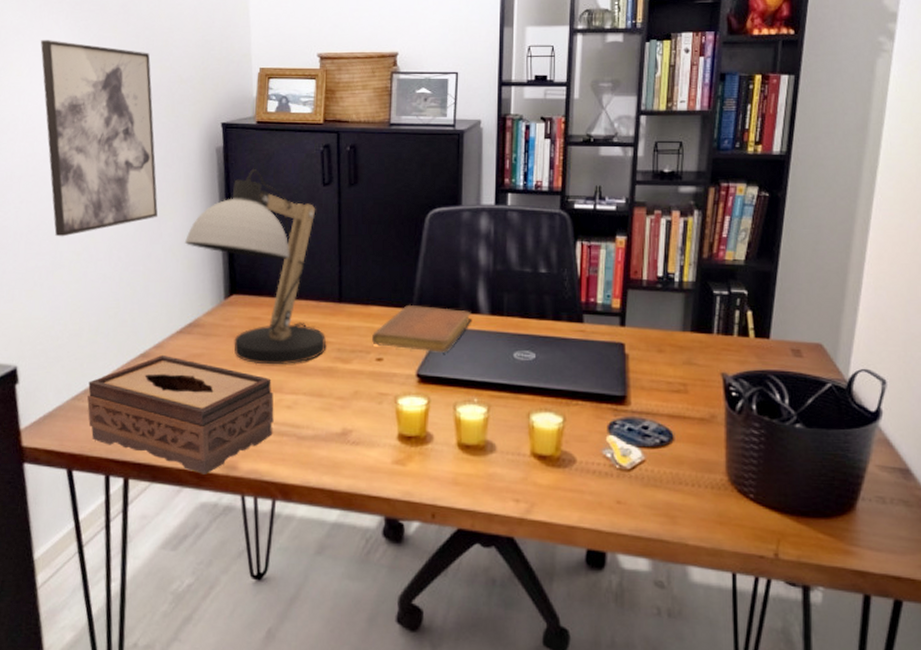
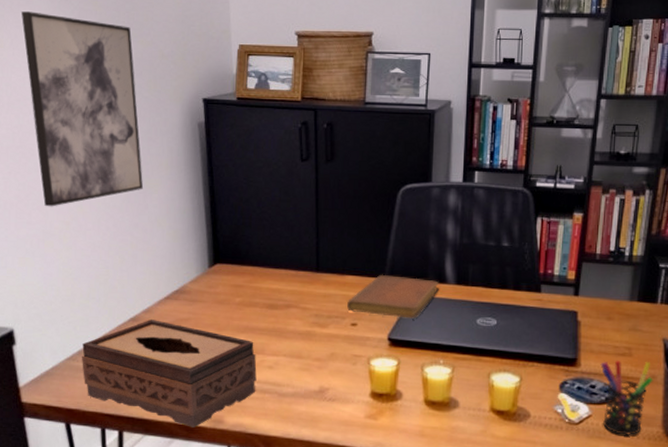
desk lamp: present [185,168,326,365] -> none [170,143,304,329]
pen holder: none [652,397,713,484] -> present [600,360,653,435]

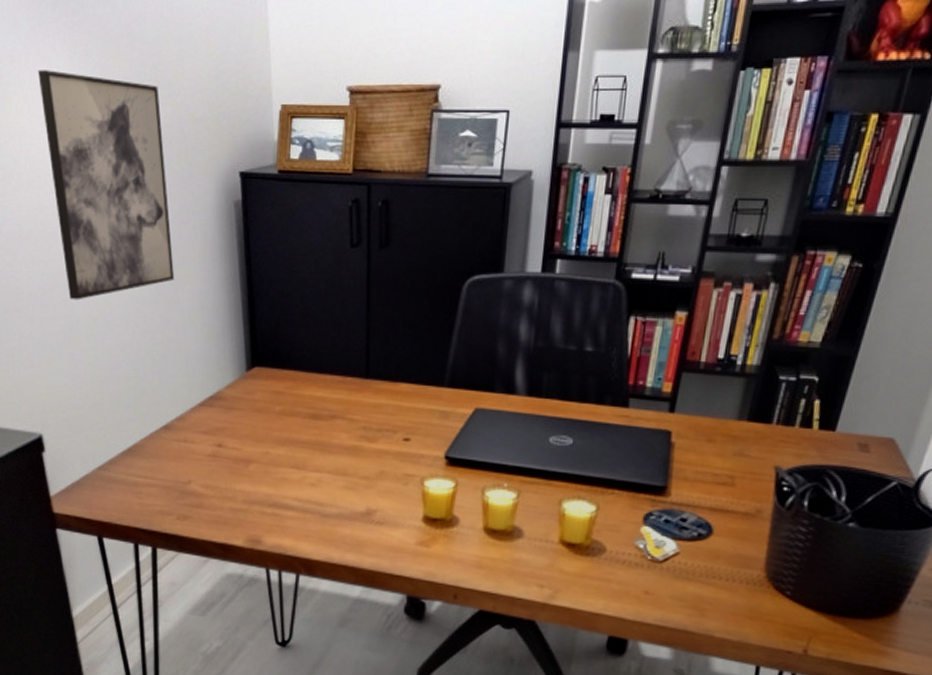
tissue box: present [82,318,257,428] -> none [113,427,298,547]
notebook: present [347,275,439,319] -> none [400,383,507,435]
pen holder: present [600,360,653,435] -> none [691,490,759,578]

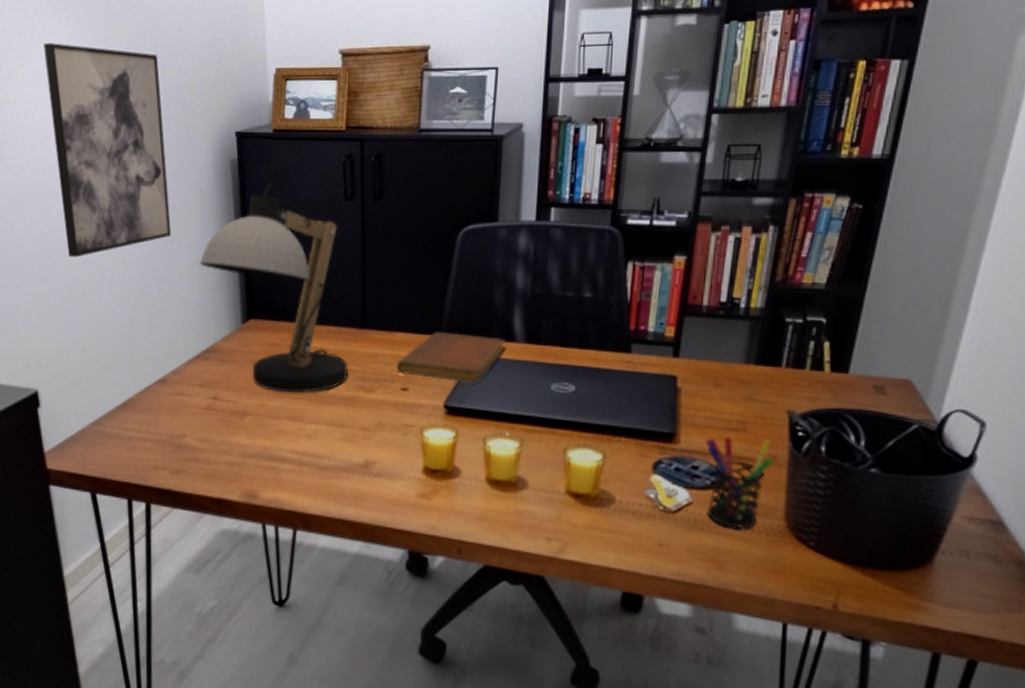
desk lamp: none [204,226,351,442] -> present [200,182,348,393]
notebook: none [400,383,507,435] -> present [397,332,506,383]
pen holder: none [691,490,759,578] -> present [705,436,774,529]

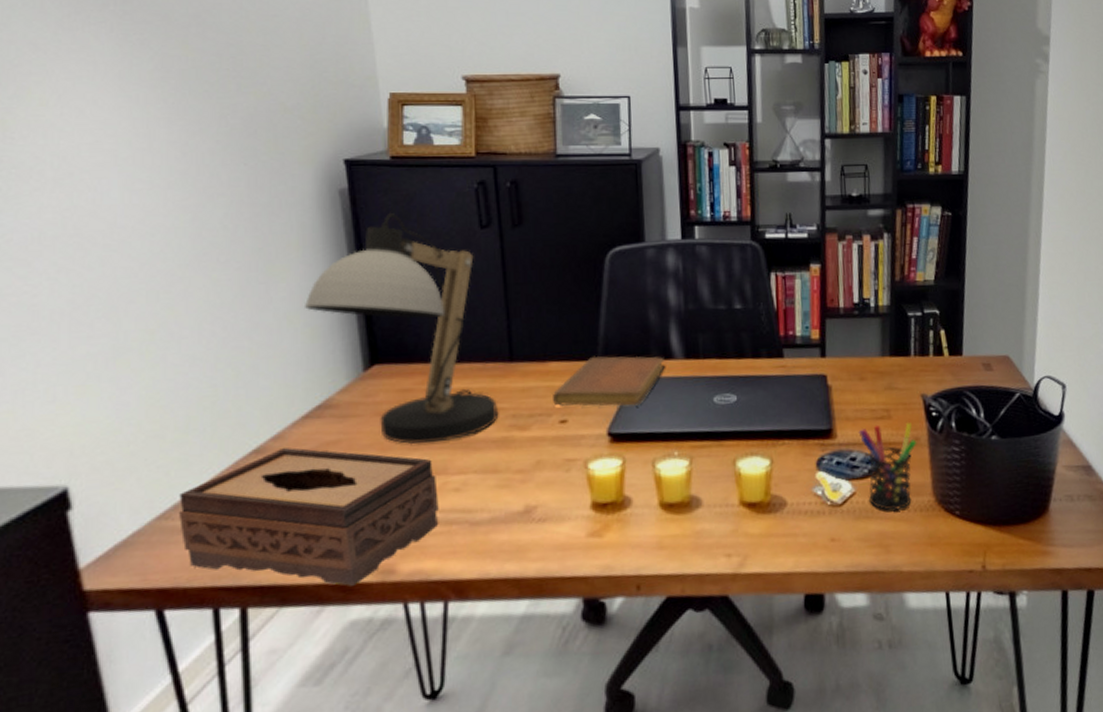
wall art: present [44,43,171,258] -> none [74,59,264,313]
tissue box: none [107,380,295,502] -> present [179,447,439,587]

